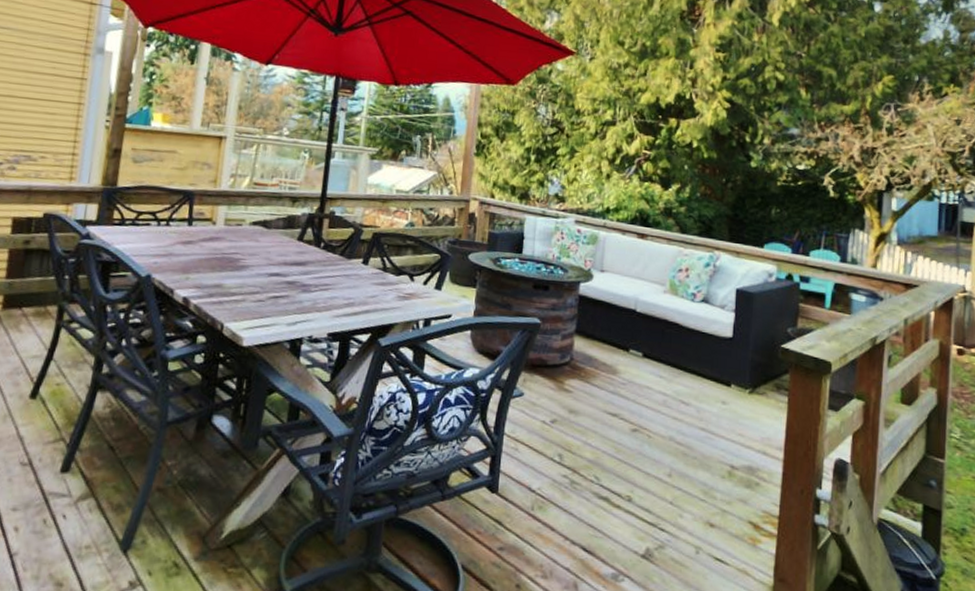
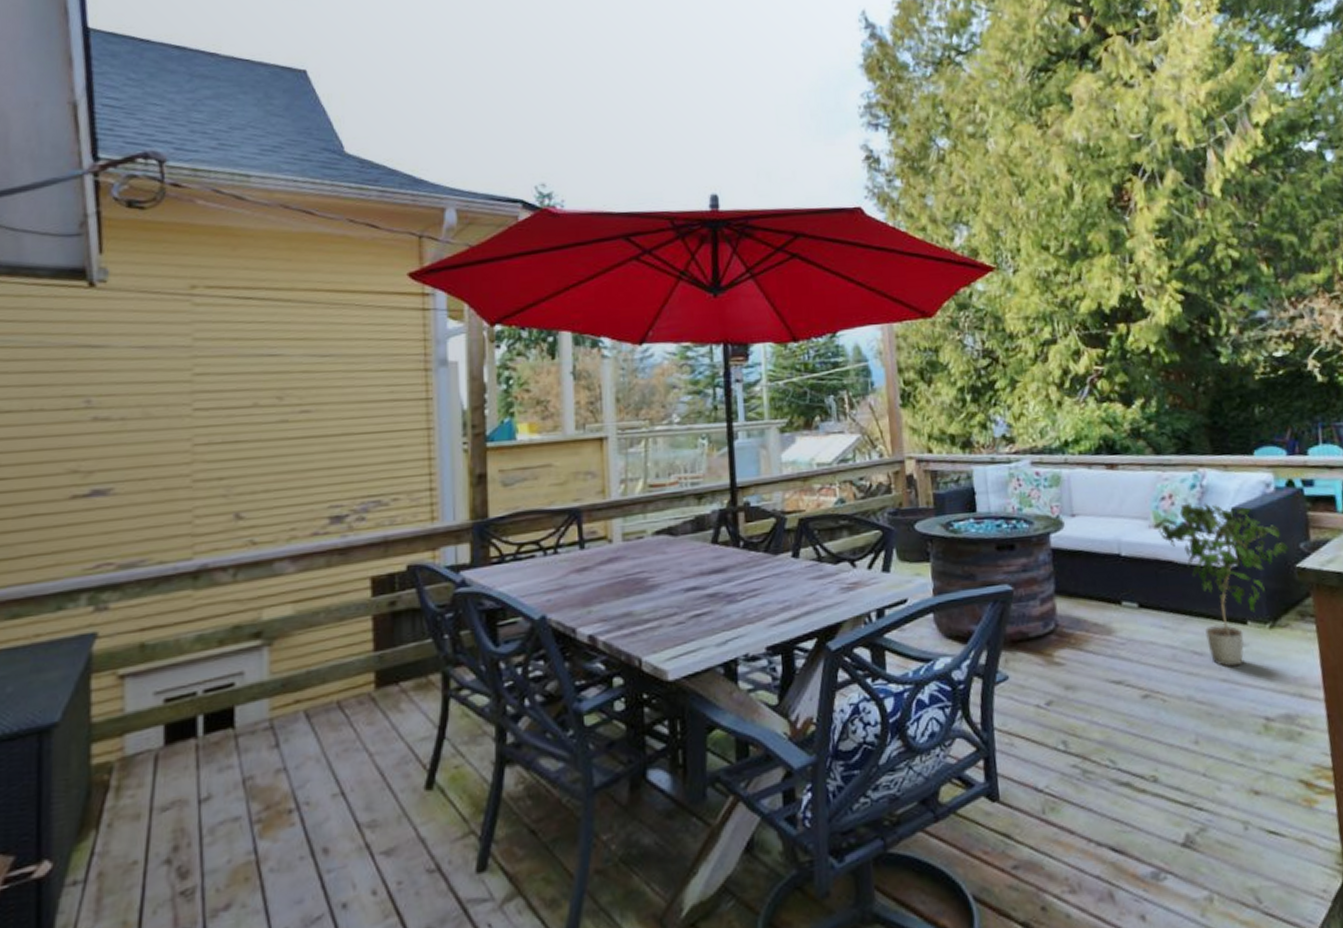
potted plant: none [667,278,778,420] -> present [1153,503,1289,668]

